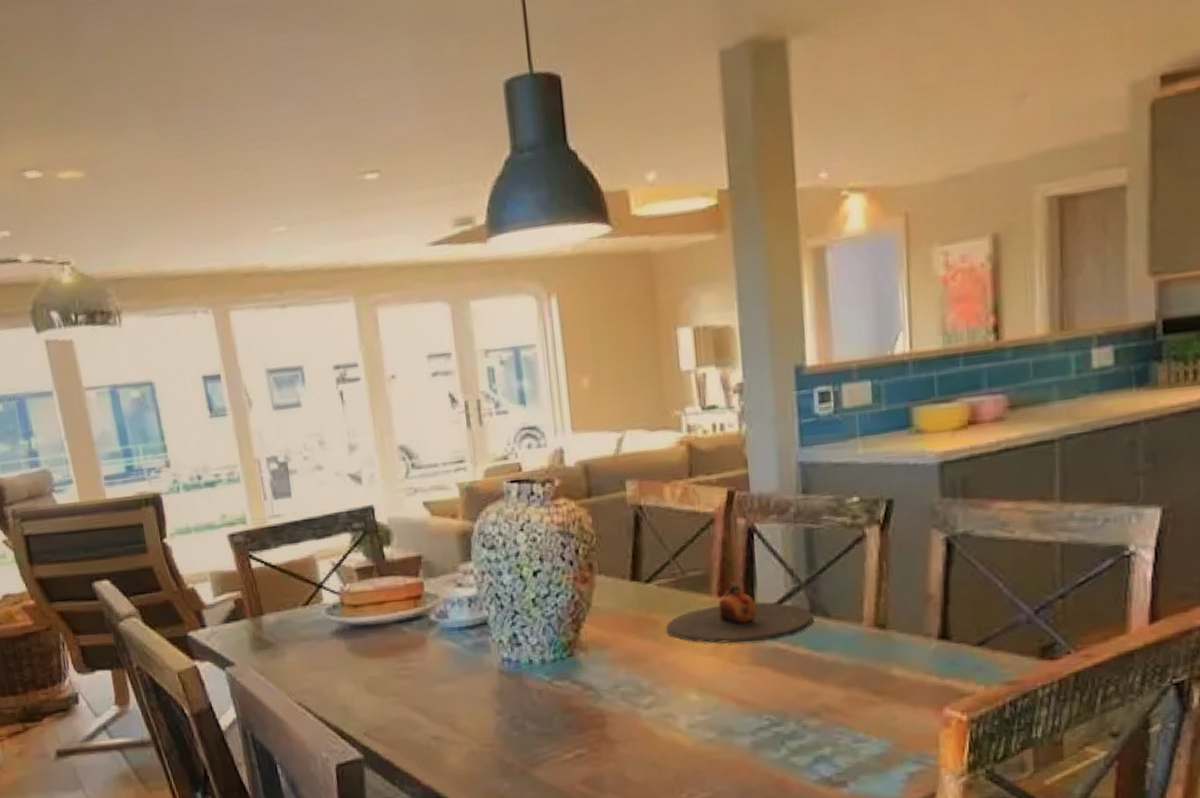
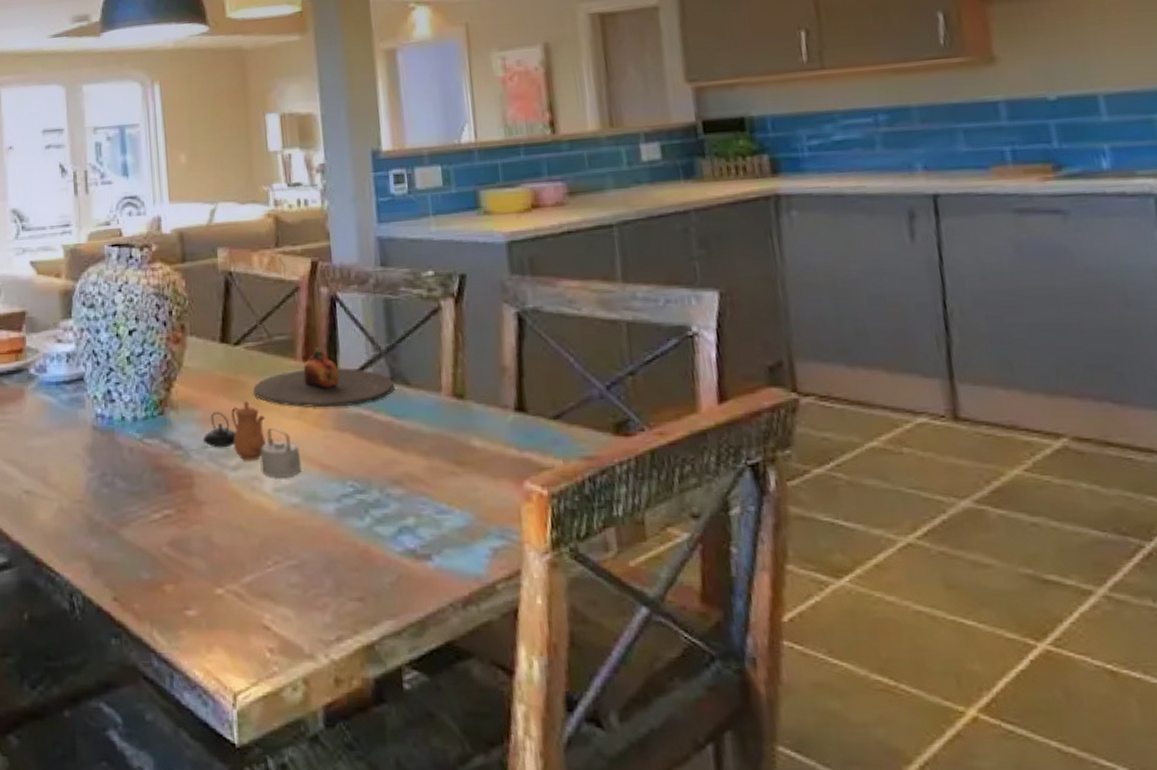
teapot: none [614,640,717,714] -> present [202,401,302,477]

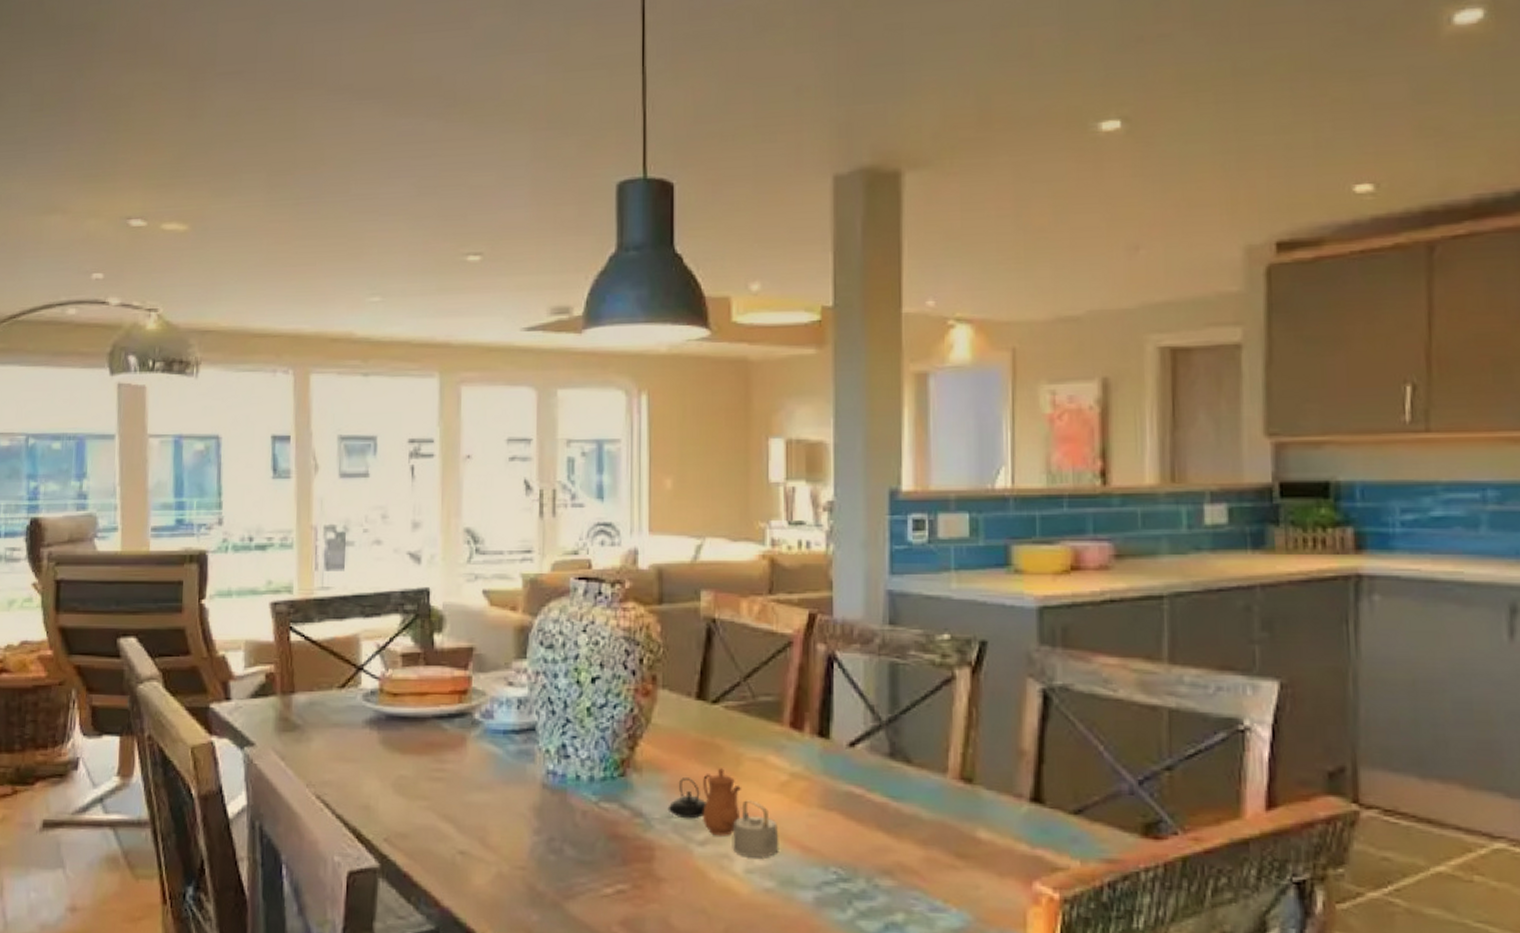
plate: present [253,349,394,408] -> none [730,714,893,783]

